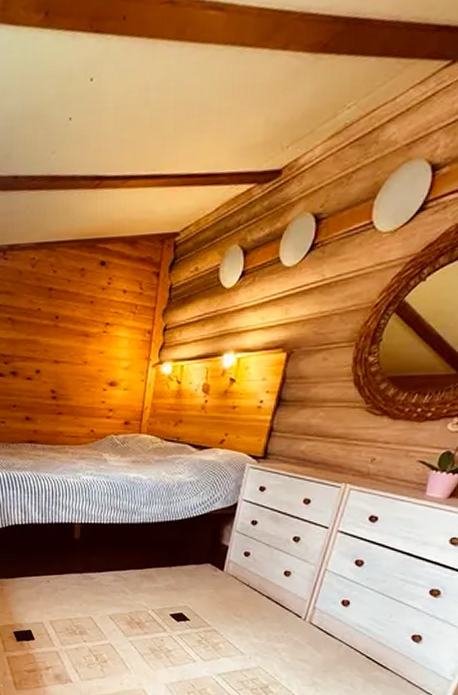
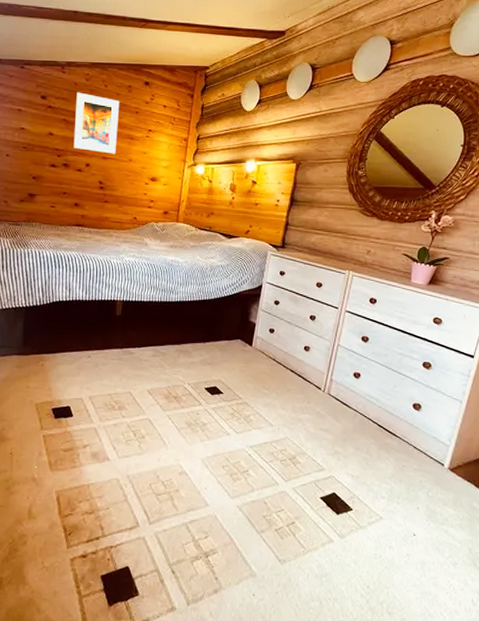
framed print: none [21,282,72,357] -> present [73,92,120,154]

